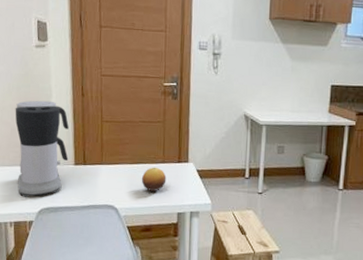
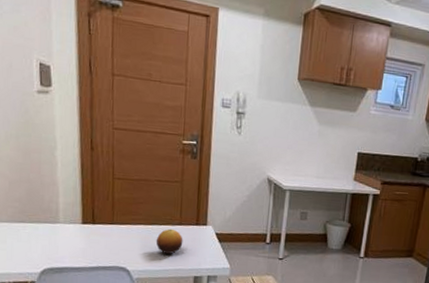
coffee maker: present [15,100,69,197] -> none [13,151,76,257]

